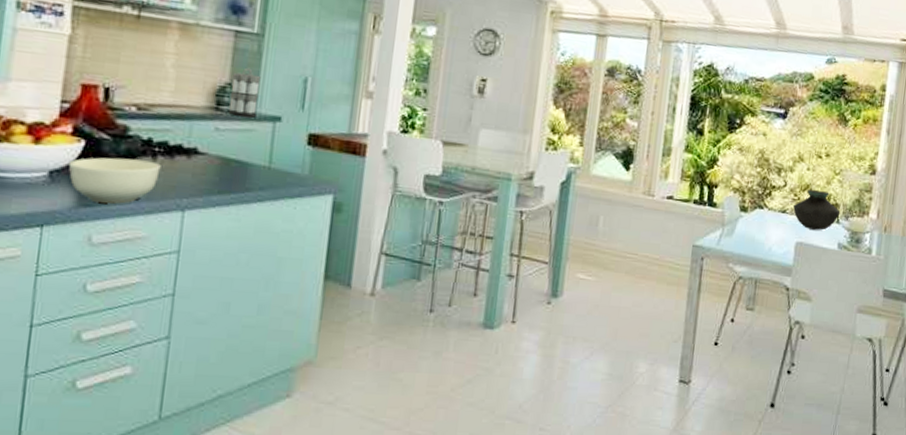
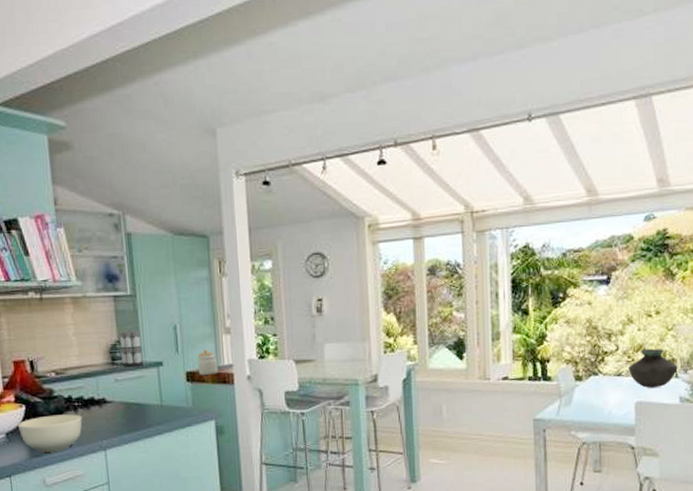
jar: none [324,111,350,142] -> present [197,349,219,376]

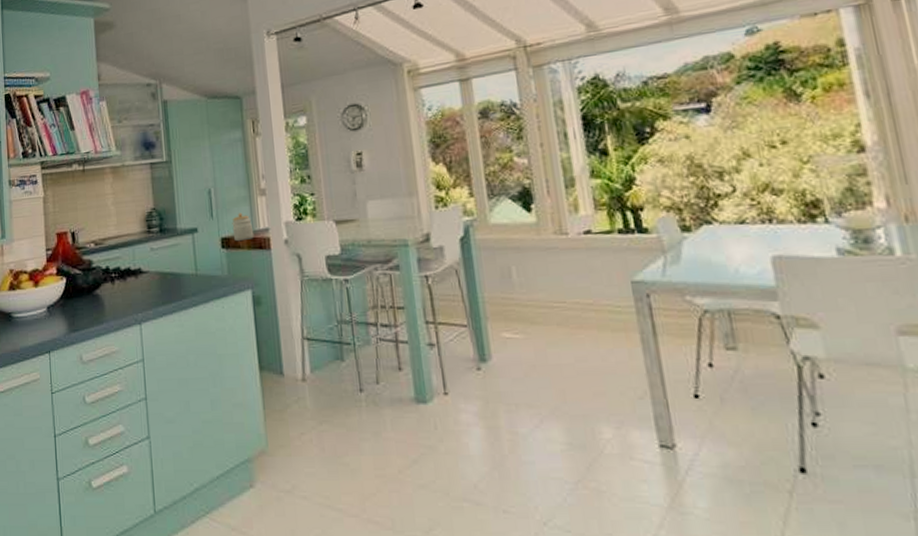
bowl: present [17,414,83,453] -> none [58,286,119,328]
spice rack: present [118,325,143,368] -> none [154,191,178,235]
vase: present [629,349,678,388] -> none [754,187,827,238]

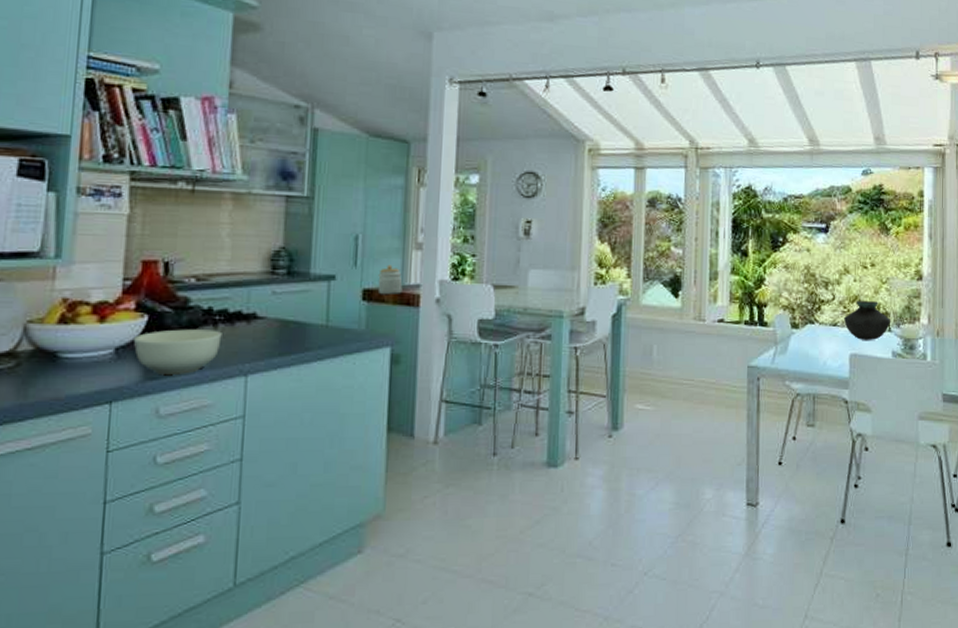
bowl: none [58,286,119,328] -> present [133,329,222,376]
vase: none [754,187,827,238] -> present [844,301,891,340]

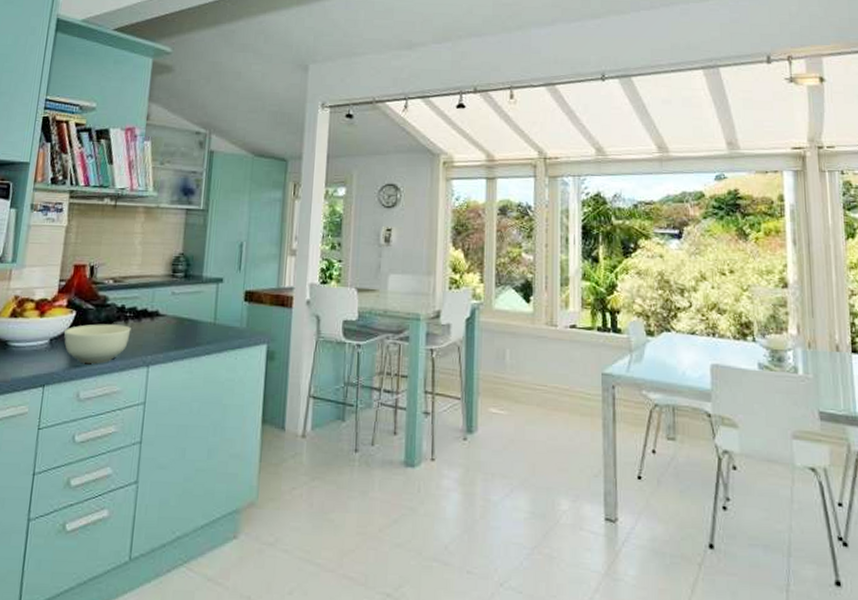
jar: present [378,265,403,295] -> none [257,269,279,297]
vase: present [844,301,891,340] -> none [703,309,755,351]

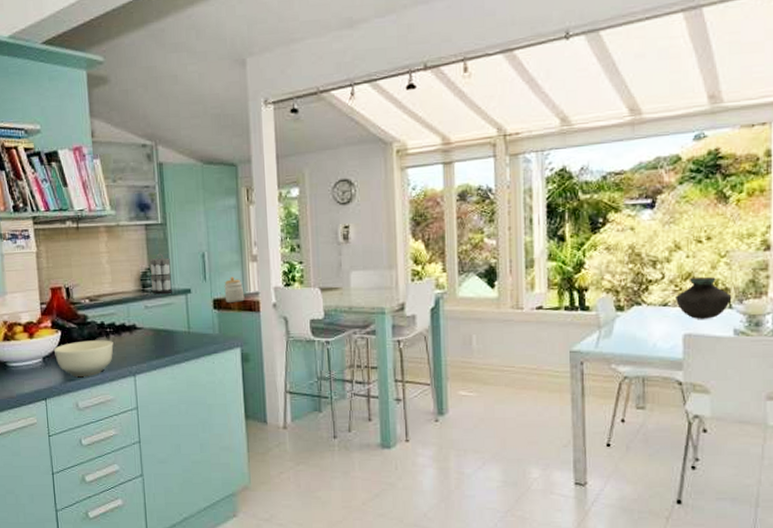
spice rack: none [181,239,206,282] -> present [149,253,172,295]
jar: none [257,269,279,297] -> present [224,276,245,304]
vase: none [703,309,755,351] -> present [676,277,732,319]

